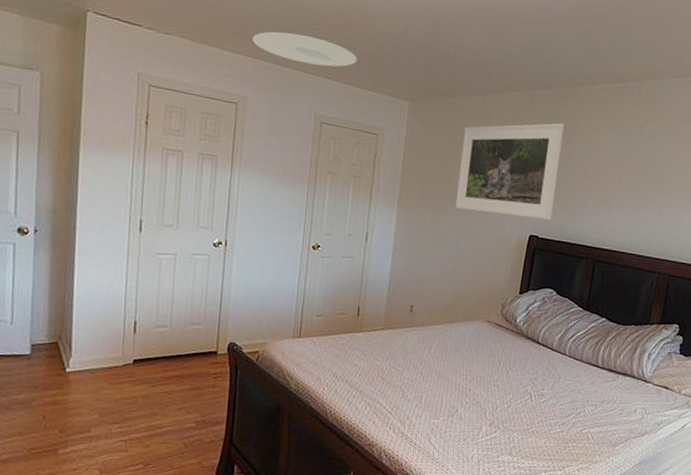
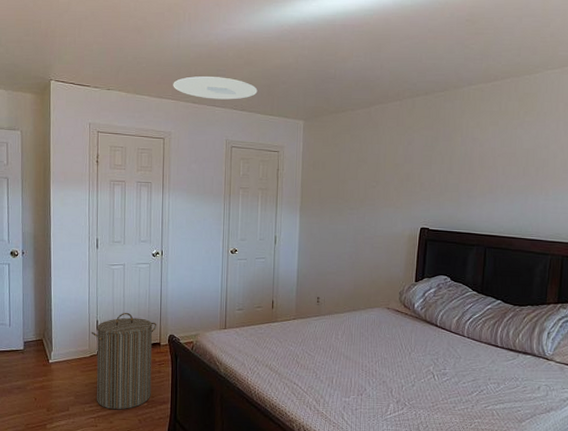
laundry hamper: none [126,312,214,432] -> present [91,312,156,410]
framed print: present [455,123,565,221] -> none [350,124,446,214]

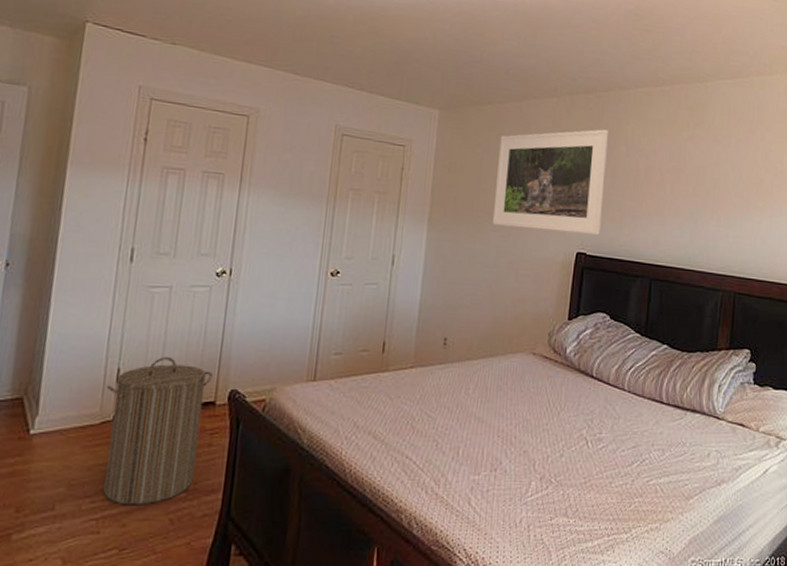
ceiling light: present [173,76,258,100] -> none [268,39,383,76]
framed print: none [350,124,446,214] -> present [492,129,609,236]

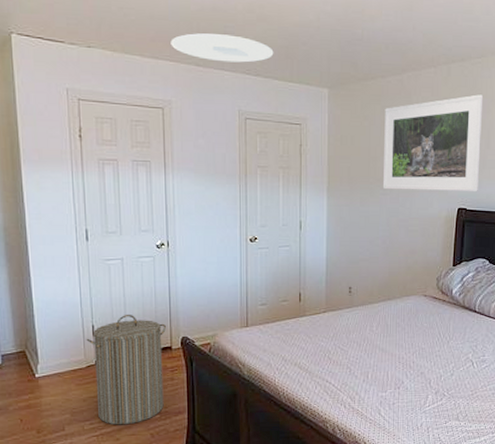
ceiling light: none [268,39,383,76] -> present [170,33,274,63]

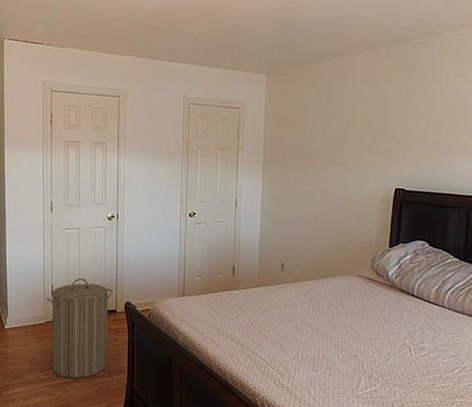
ceiling light: present [170,33,274,63] -> none [128,30,217,54]
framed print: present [382,94,484,192] -> none [317,75,424,173]

